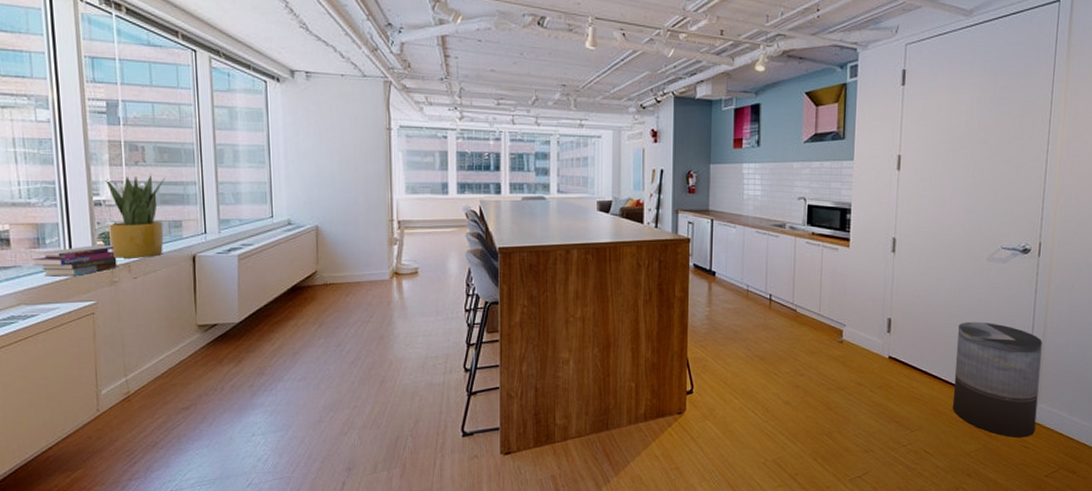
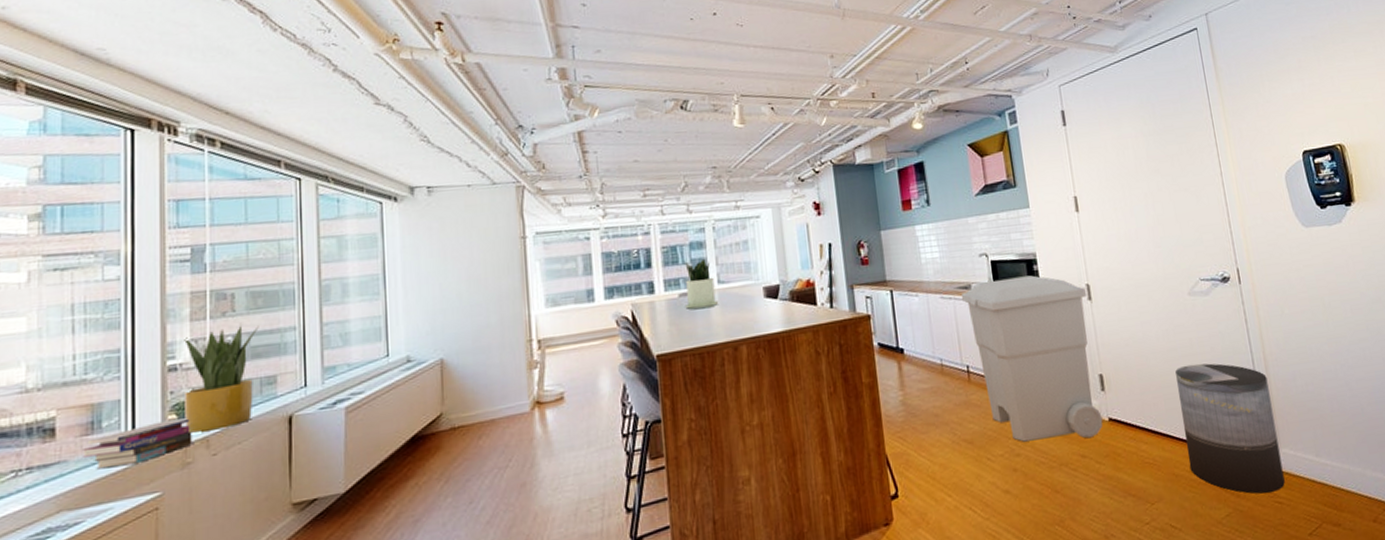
planter: none [527,169,557,213] -> present [684,259,719,310]
recycling bin: none [776,222,892,370] -> present [962,275,1103,442]

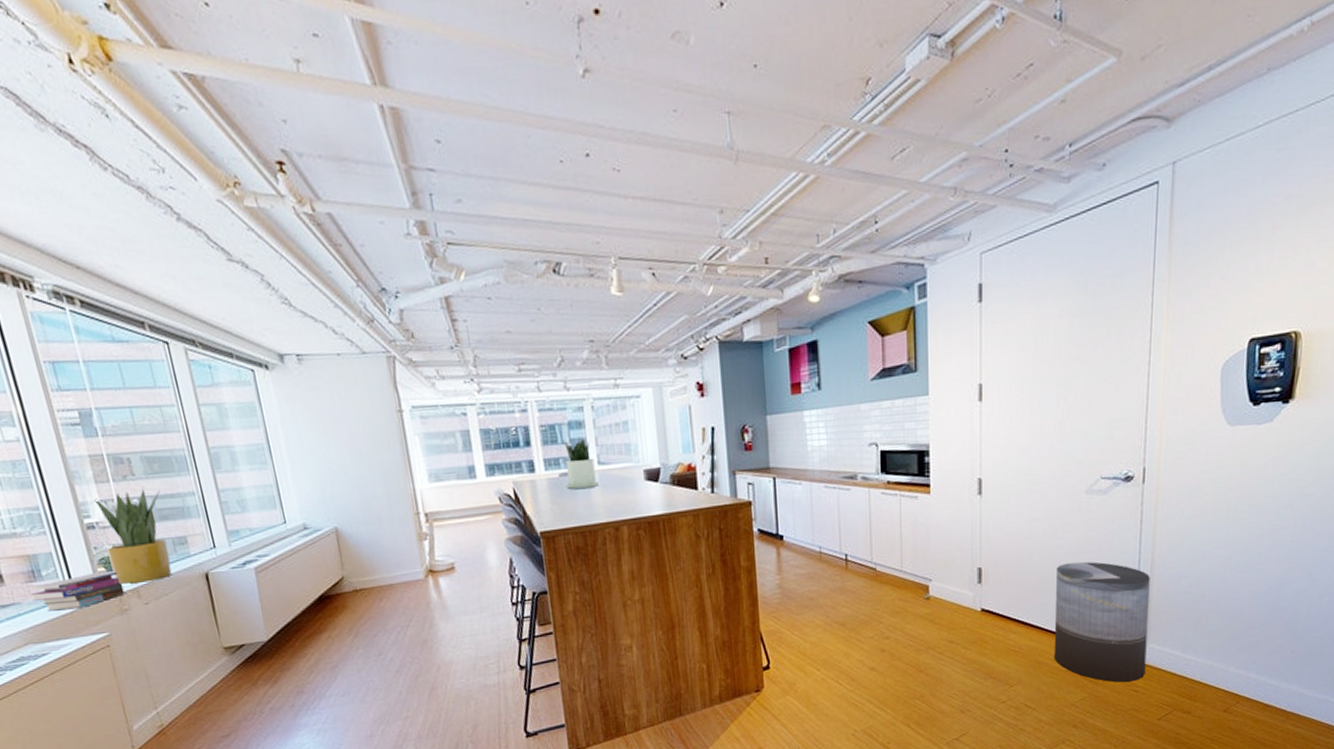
recycling bin: present [962,275,1103,442] -> none [847,467,978,627]

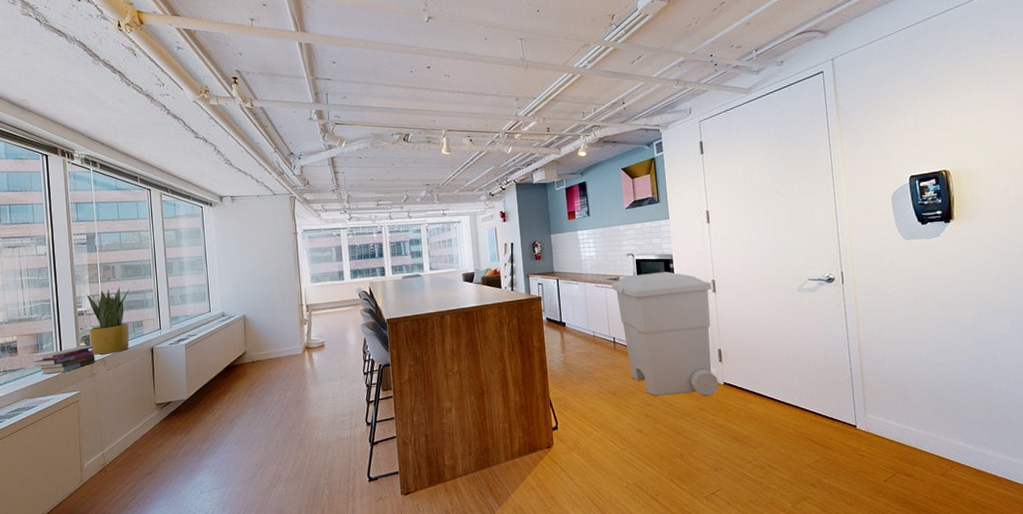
planter: present [564,439,600,490] -> none [406,252,431,288]
recycling bin: none [847,467,978,627] -> present [612,271,719,397]
trash can: present [1054,561,1150,683] -> none [781,345,867,447]

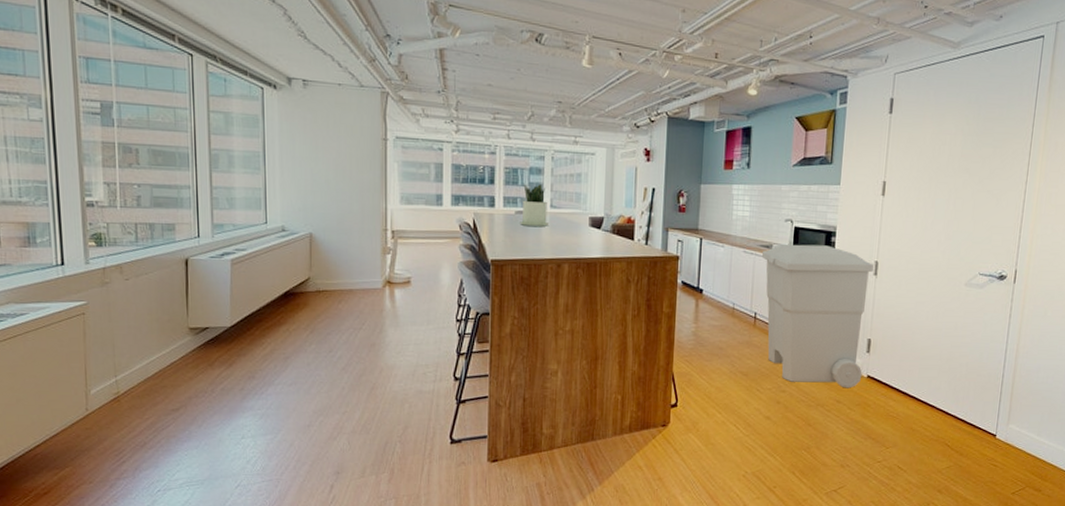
books: present [33,346,95,375] -> none [23,246,109,276]
planter: present [86,286,130,355] -> none [98,175,160,260]
planter: none [406,252,431,288] -> present [520,184,550,227]

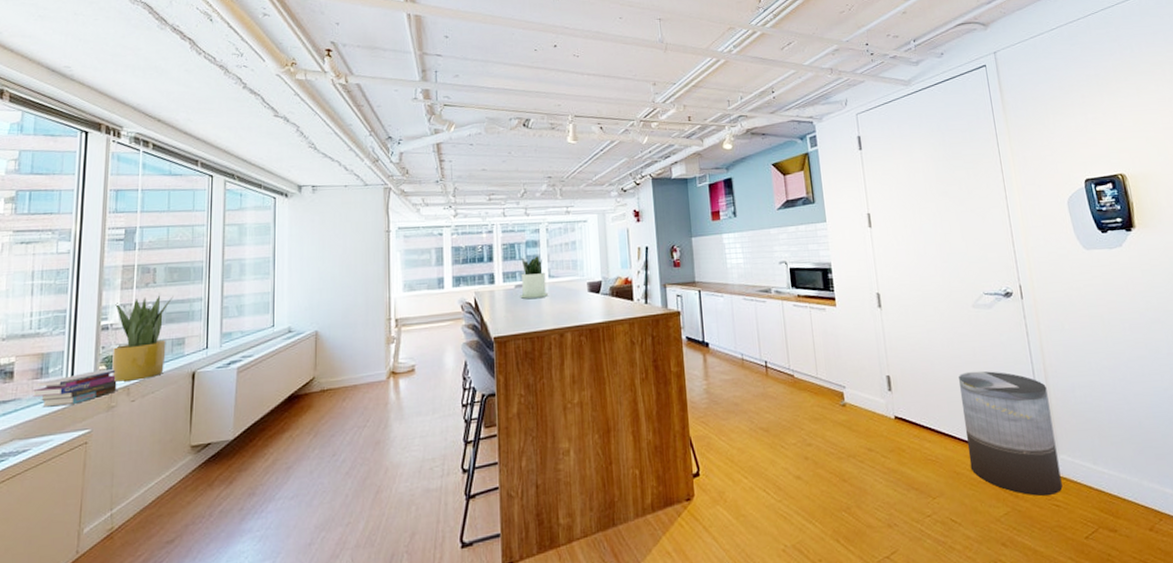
books: none [23,246,109,276] -> present [33,369,117,407]
planter: none [98,175,160,260] -> present [112,293,174,382]
recycling bin: present [762,244,874,389] -> none [762,283,889,434]
trash can: none [926,344,1014,456] -> present [959,370,1063,496]

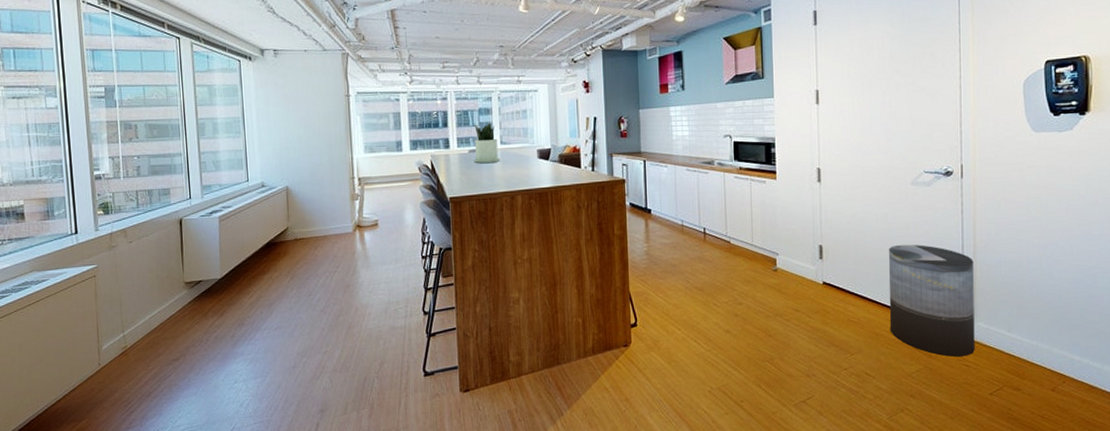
books: present [33,369,117,407] -> none [43,214,115,245]
planter: present [112,293,174,382] -> none [104,147,156,225]

